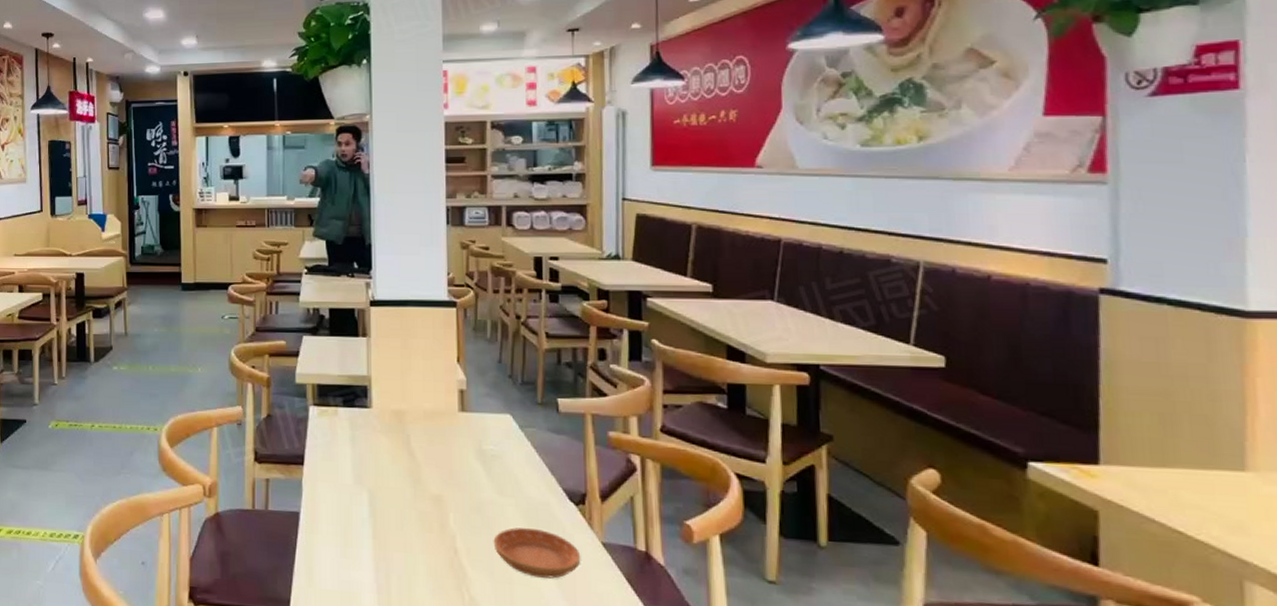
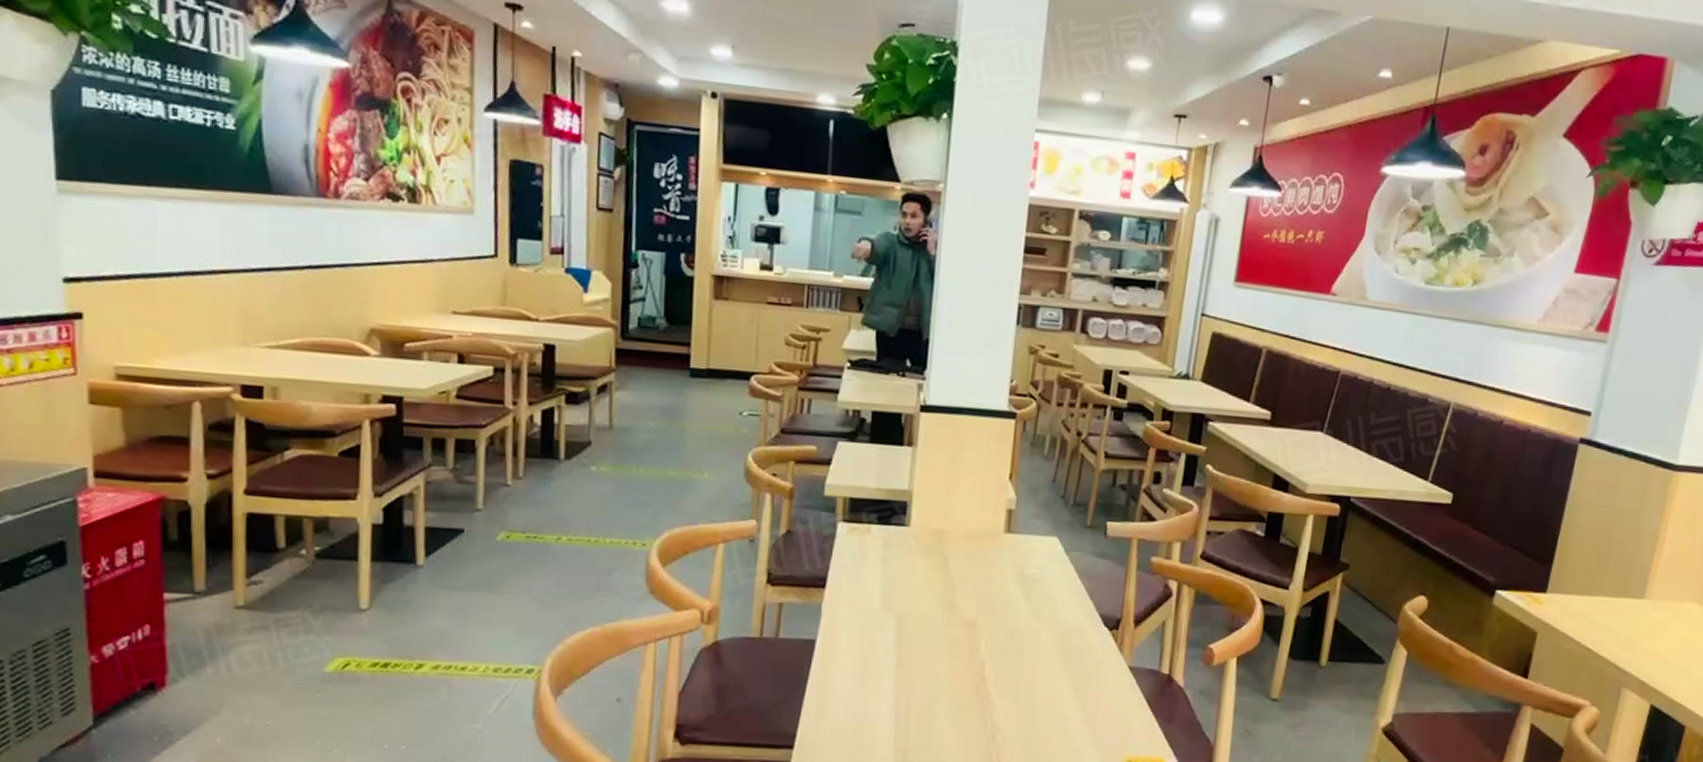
saucer: present [493,527,581,579] -> none [1023,652,1108,703]

